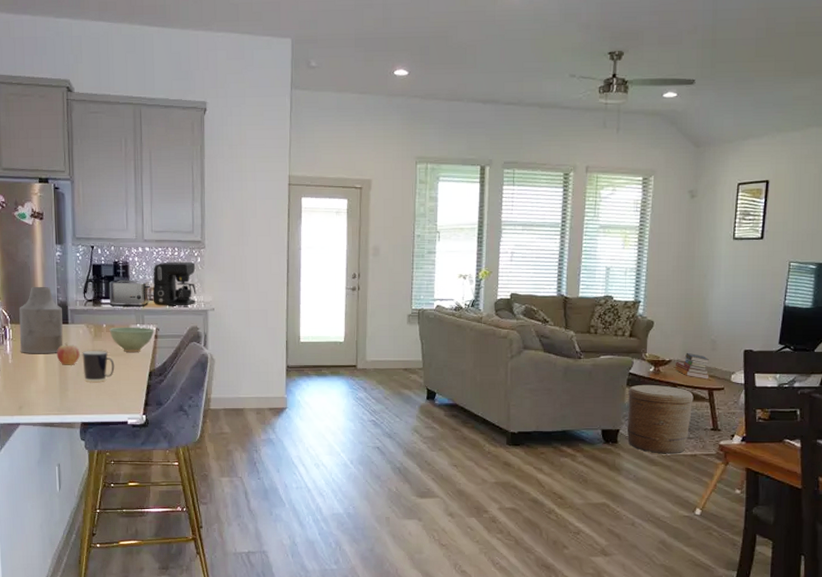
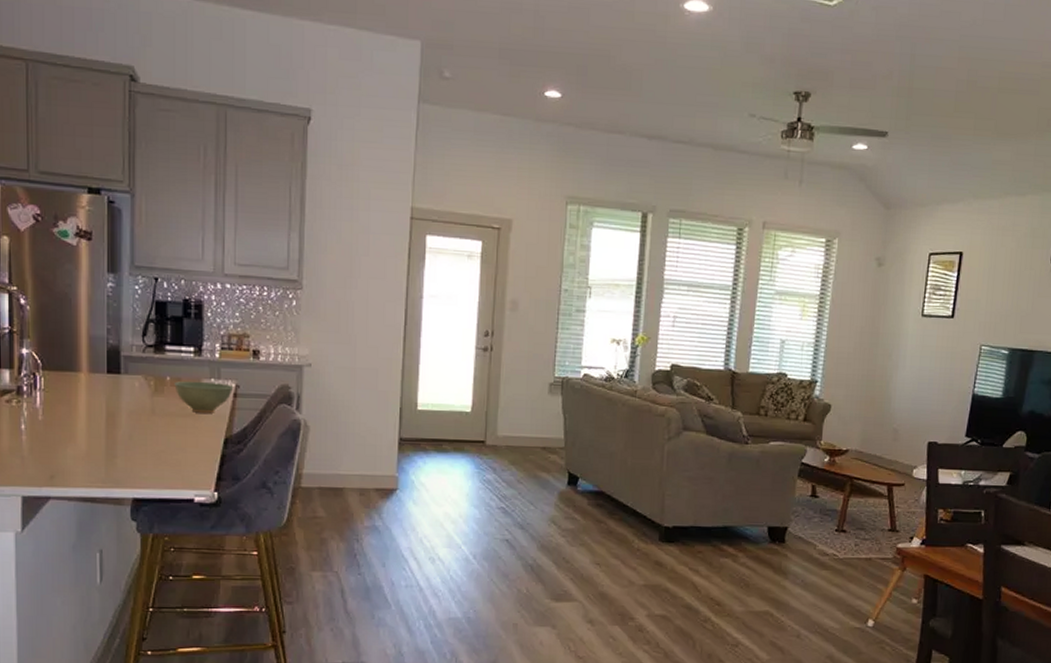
vase: present [19,286,63,354] -> none [54,324,114,411]
fruit: present [56,343,80,365] -> none [103,398,134,426]
mug: present [82,351,115,382] -> none [137,409,180,448]
toaster: present [108,280,150,308] -> none [176,322,230,358]
coffee maker: present [152,261,196,306] -> none [233,303,289,360]
basket: present [626,384,694,454] -> none [796,476,871,557]
books: present [675,352,710,380] -> none [852,441,890,474]

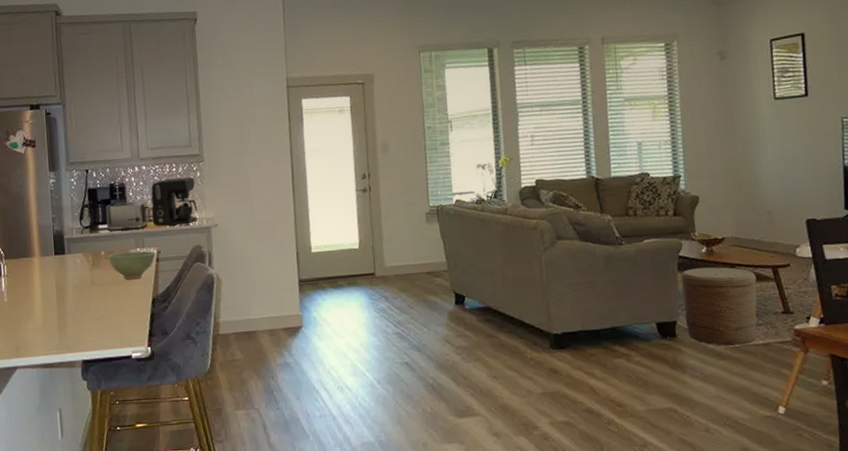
toaster: none [176,322,230,358] -> present [105,200,149,232]
coffee maker: none [233,303,289,360] -> present [151,177,198,227]
basket: none [796,476,871,557] -> present [681,267,757,346]

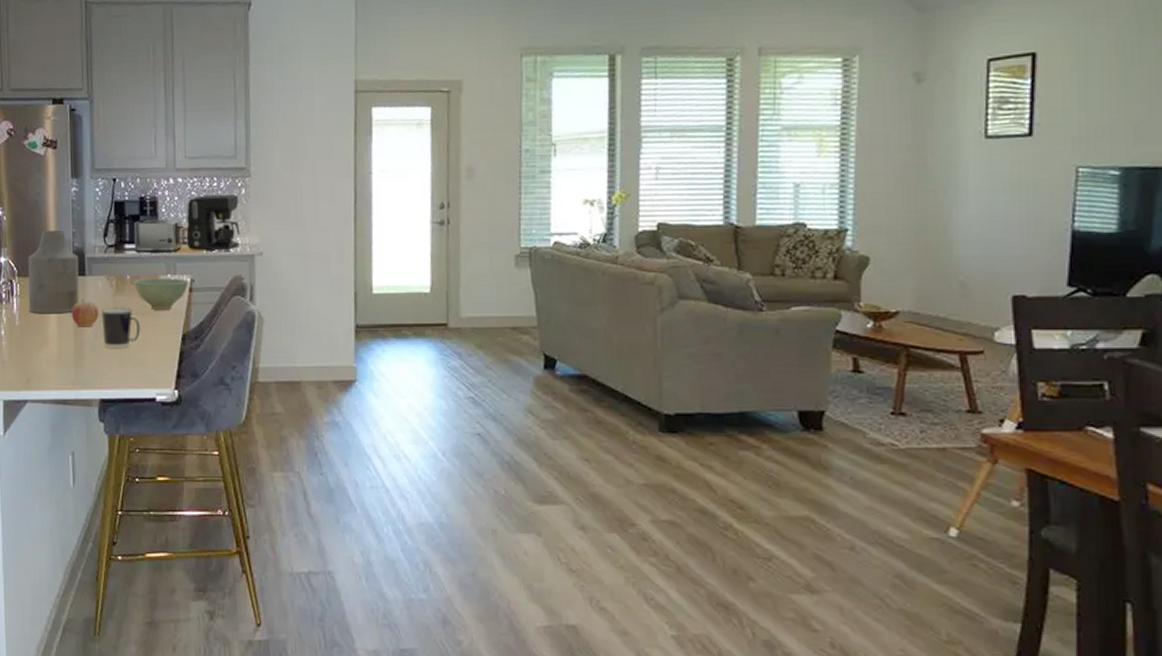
vase: none [13,216,61,291] -> present [28,230,79,314]
fruit: none [53,275,78,299] -> present [71,300,99,327]
mug: none [80,280,116,315] -> present [101,309,141,348]
basket: present [681,267,757,346] -> none [835,346,937,447]

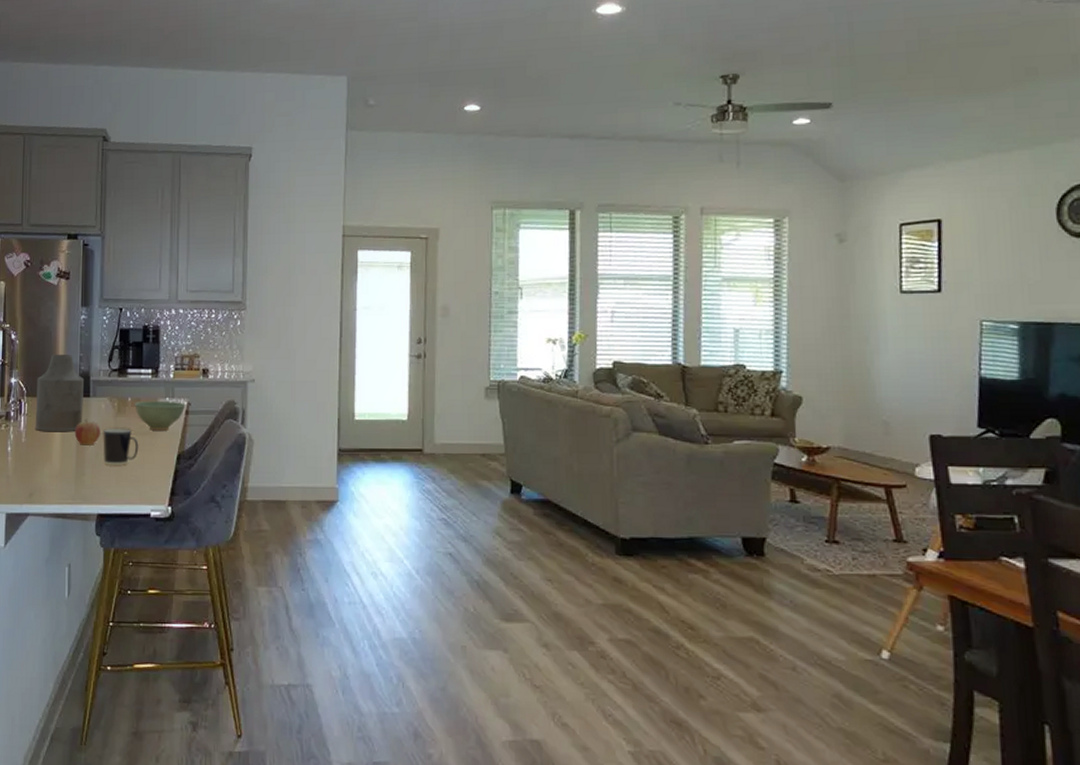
toaster: present [133,218,183,254] -> none [136,346,183,378]
coffee maker: present [186,194,240,251] -> none [185,325,235,377]

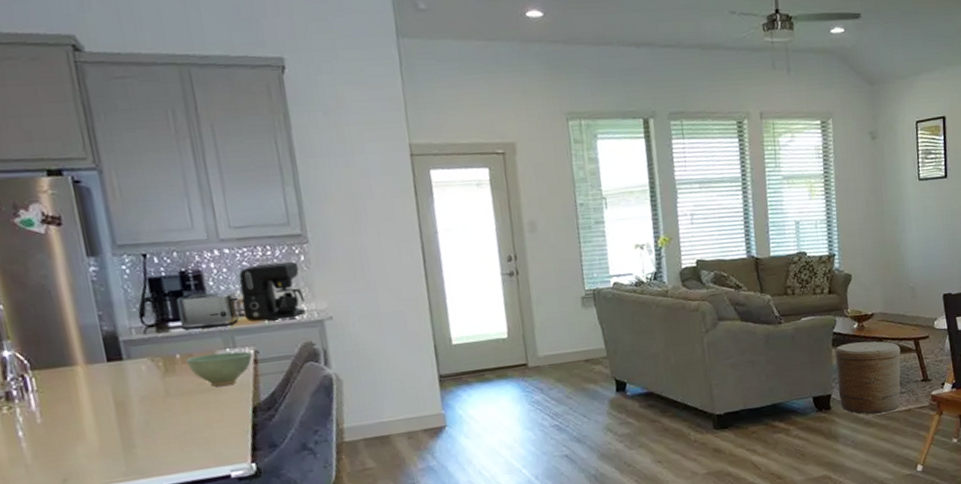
vase: present [35,354,85,432] -> none [41,314,120,408]
fruit: present [74,420,101,445] -> none [110,386,147,415]
mug: present [102,429,139,465] -> none [149,389,202,432]
toaster: none [136,346,183,378] -> present [176,291,239,330]
coffee maker: none [185,325,235,377] -> present [238,262,305,322]
basket: none [775,478,865,573] -> present [835,341,901,414]

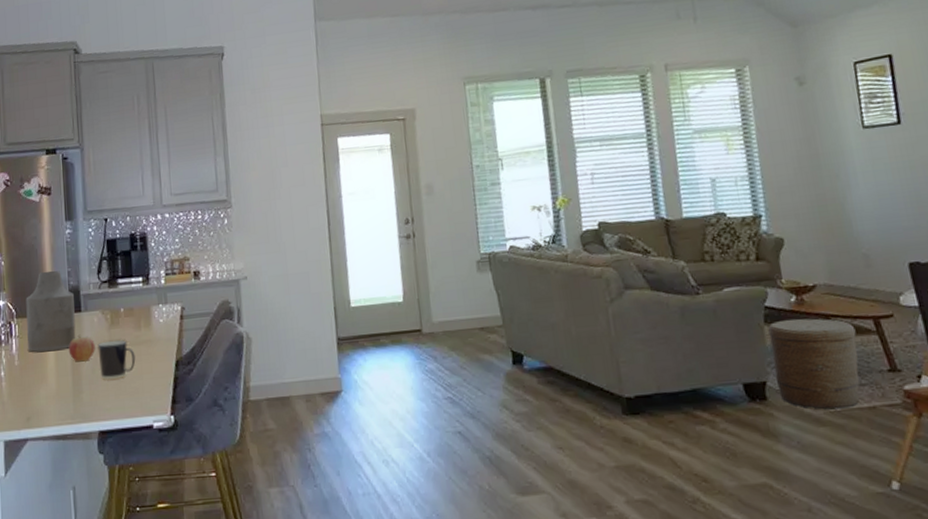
vase: none [41,314,120,408] -> present [26,270,76,353]
fruit: none [110,386,147,415] -> present [68,335,95,362]
mug: none [149,389,202,432] -> present [97,340,136,380]
toaster: present [176,291,239,330] -> none [125,251,172,287]
bowl: present [186,351,253,387] -> none [127,307,180,339]
coffee maker: present [238,262,305,322] -> none [174,225,225,280]

